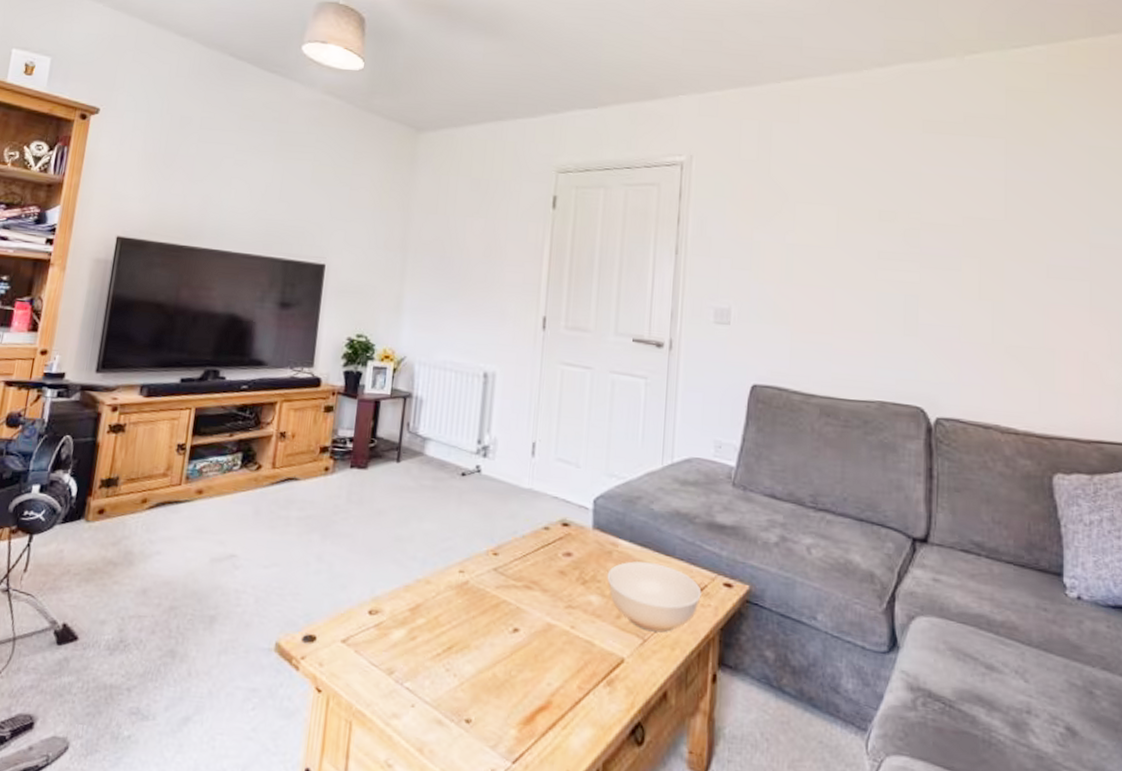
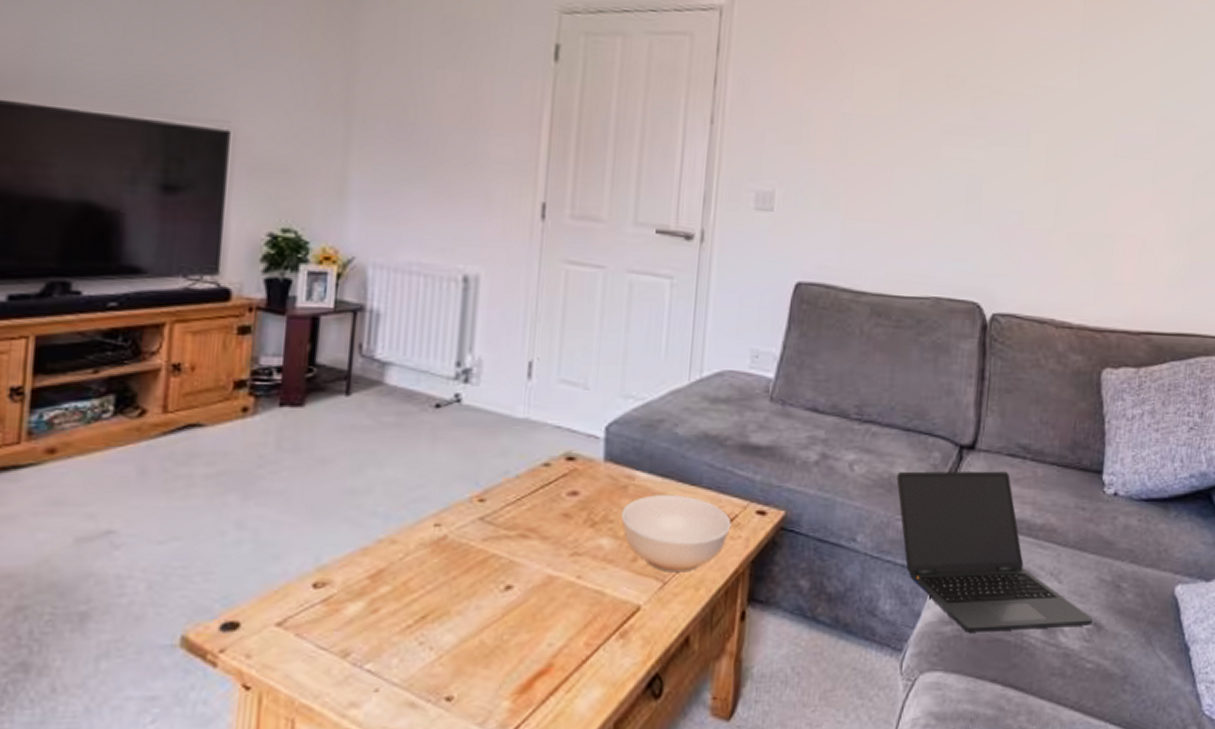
laptop: none [852,559,1067,730] -> present [896,471,1094,632]

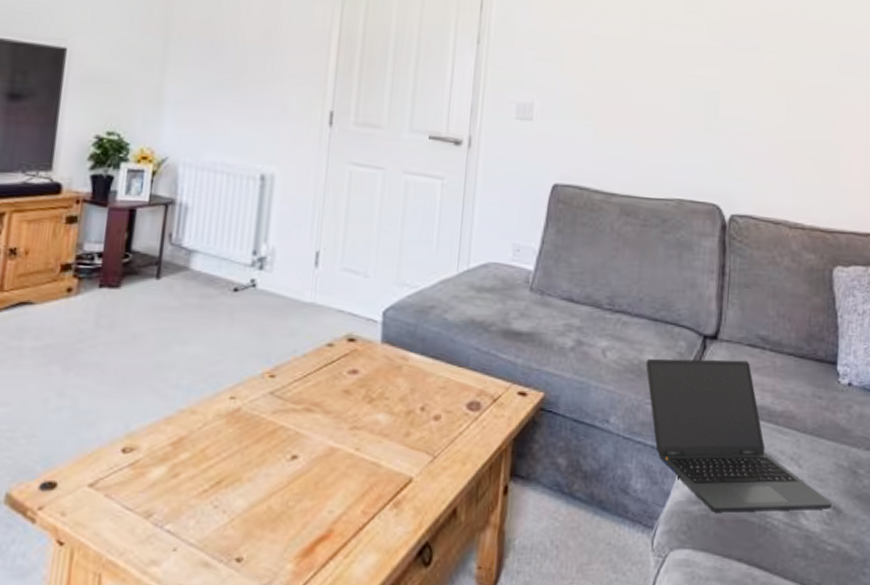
bowl: present [621,495,732,573] -> none [396,375,495,448]

